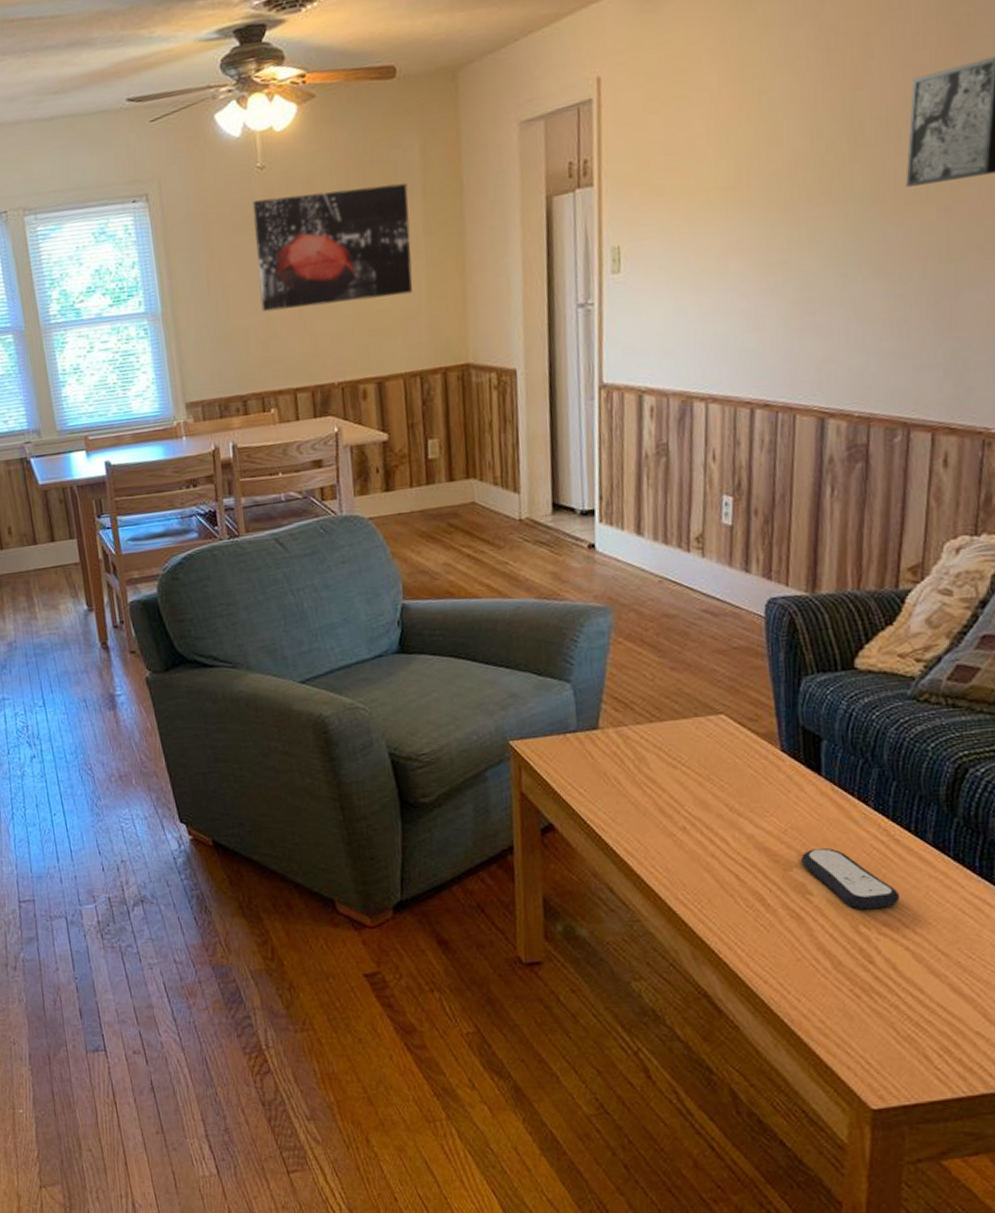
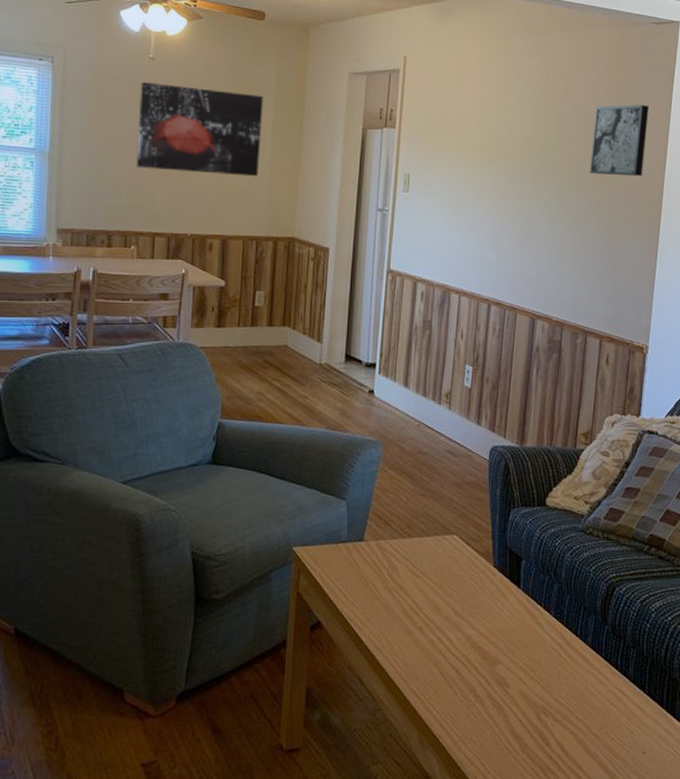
remote control: present [802,848,901,910] -> none [503,648,569,700]

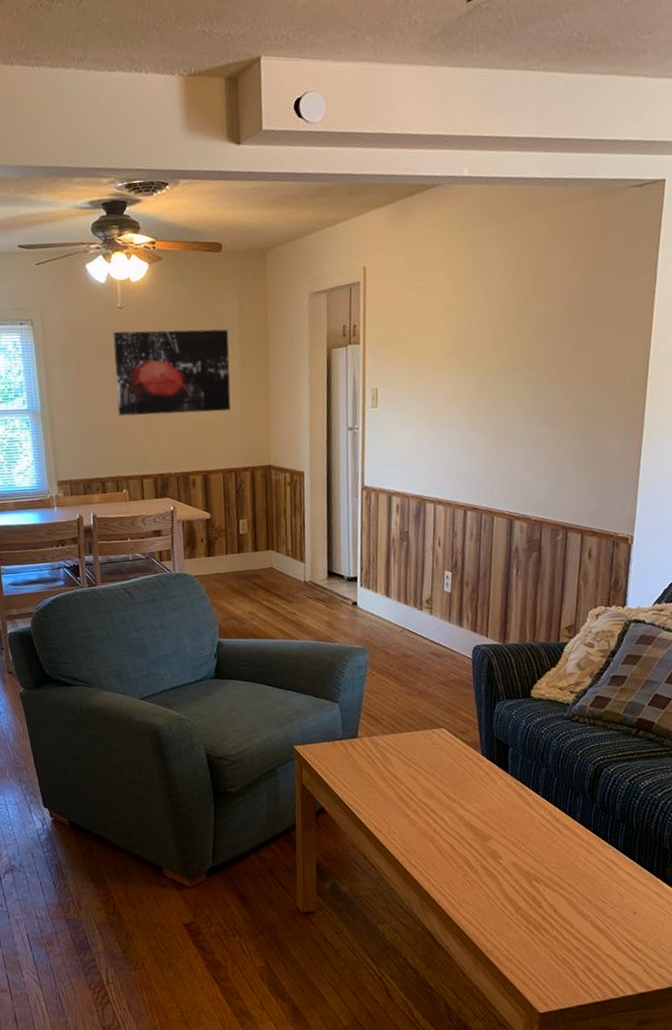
wall art: present [590,104,650,177] -> none [566,280,631,364]

